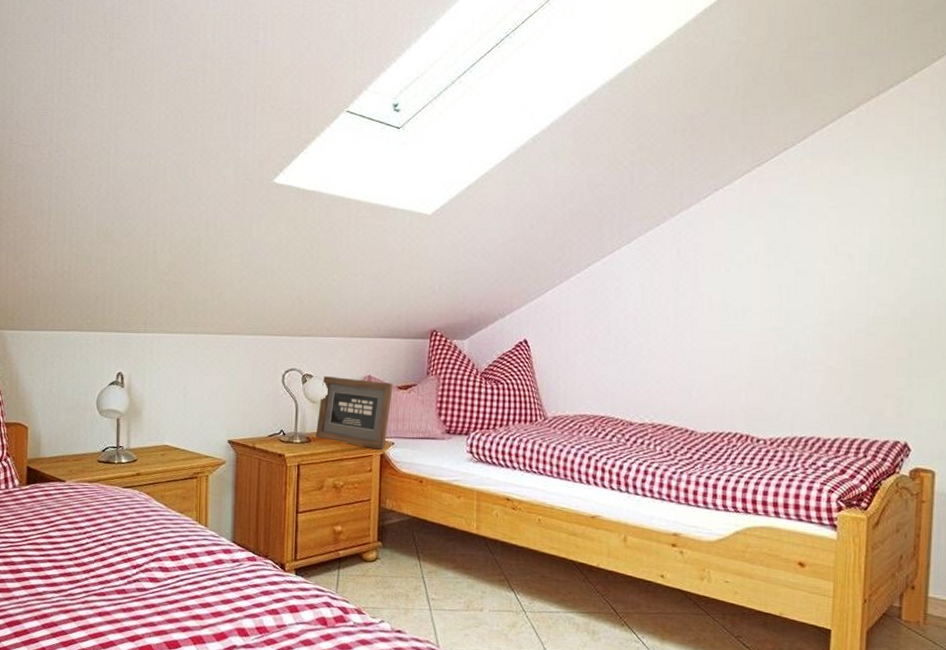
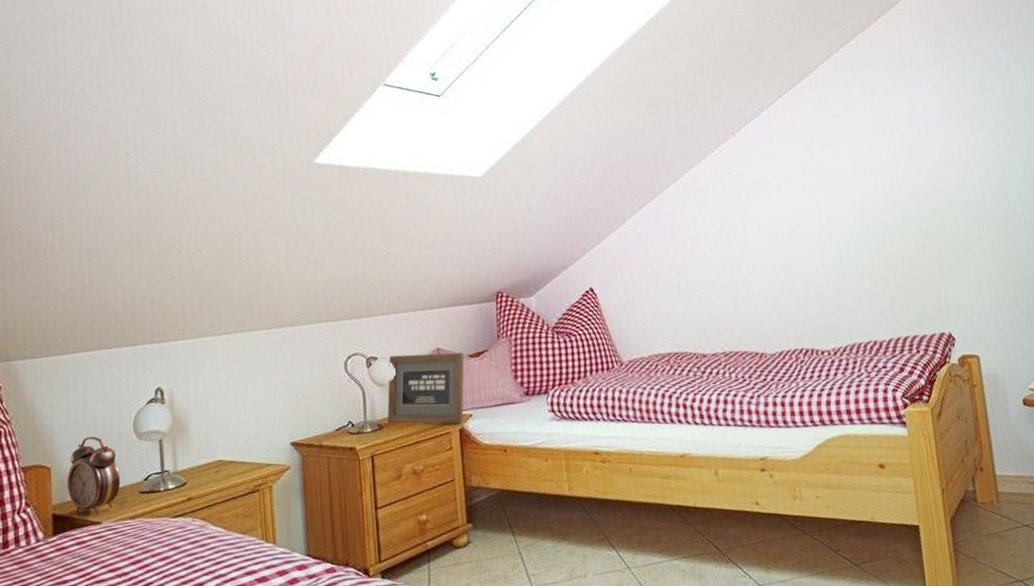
alarm clock: none [40,406,83,474] -> present [67,436,121,515]

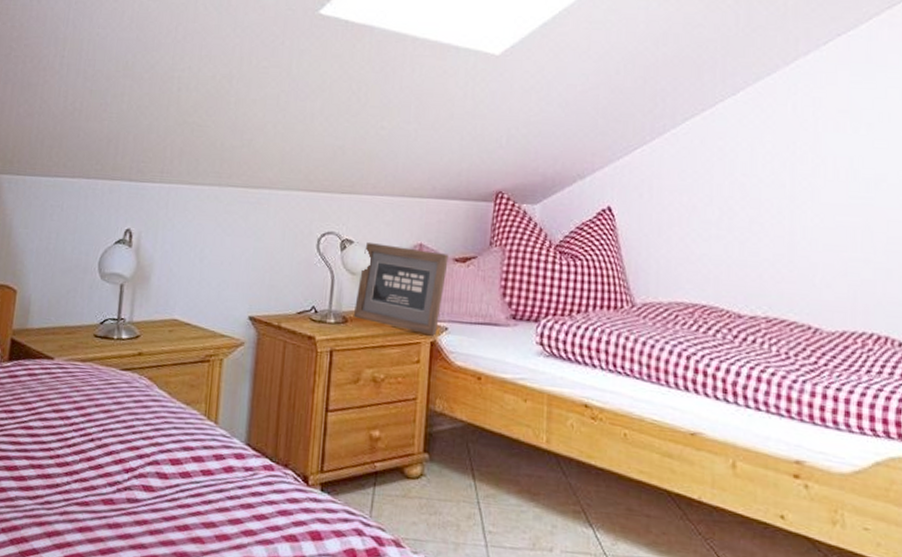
alarm clock: present [67,436,121,515] -> none [28,266,79,349]

